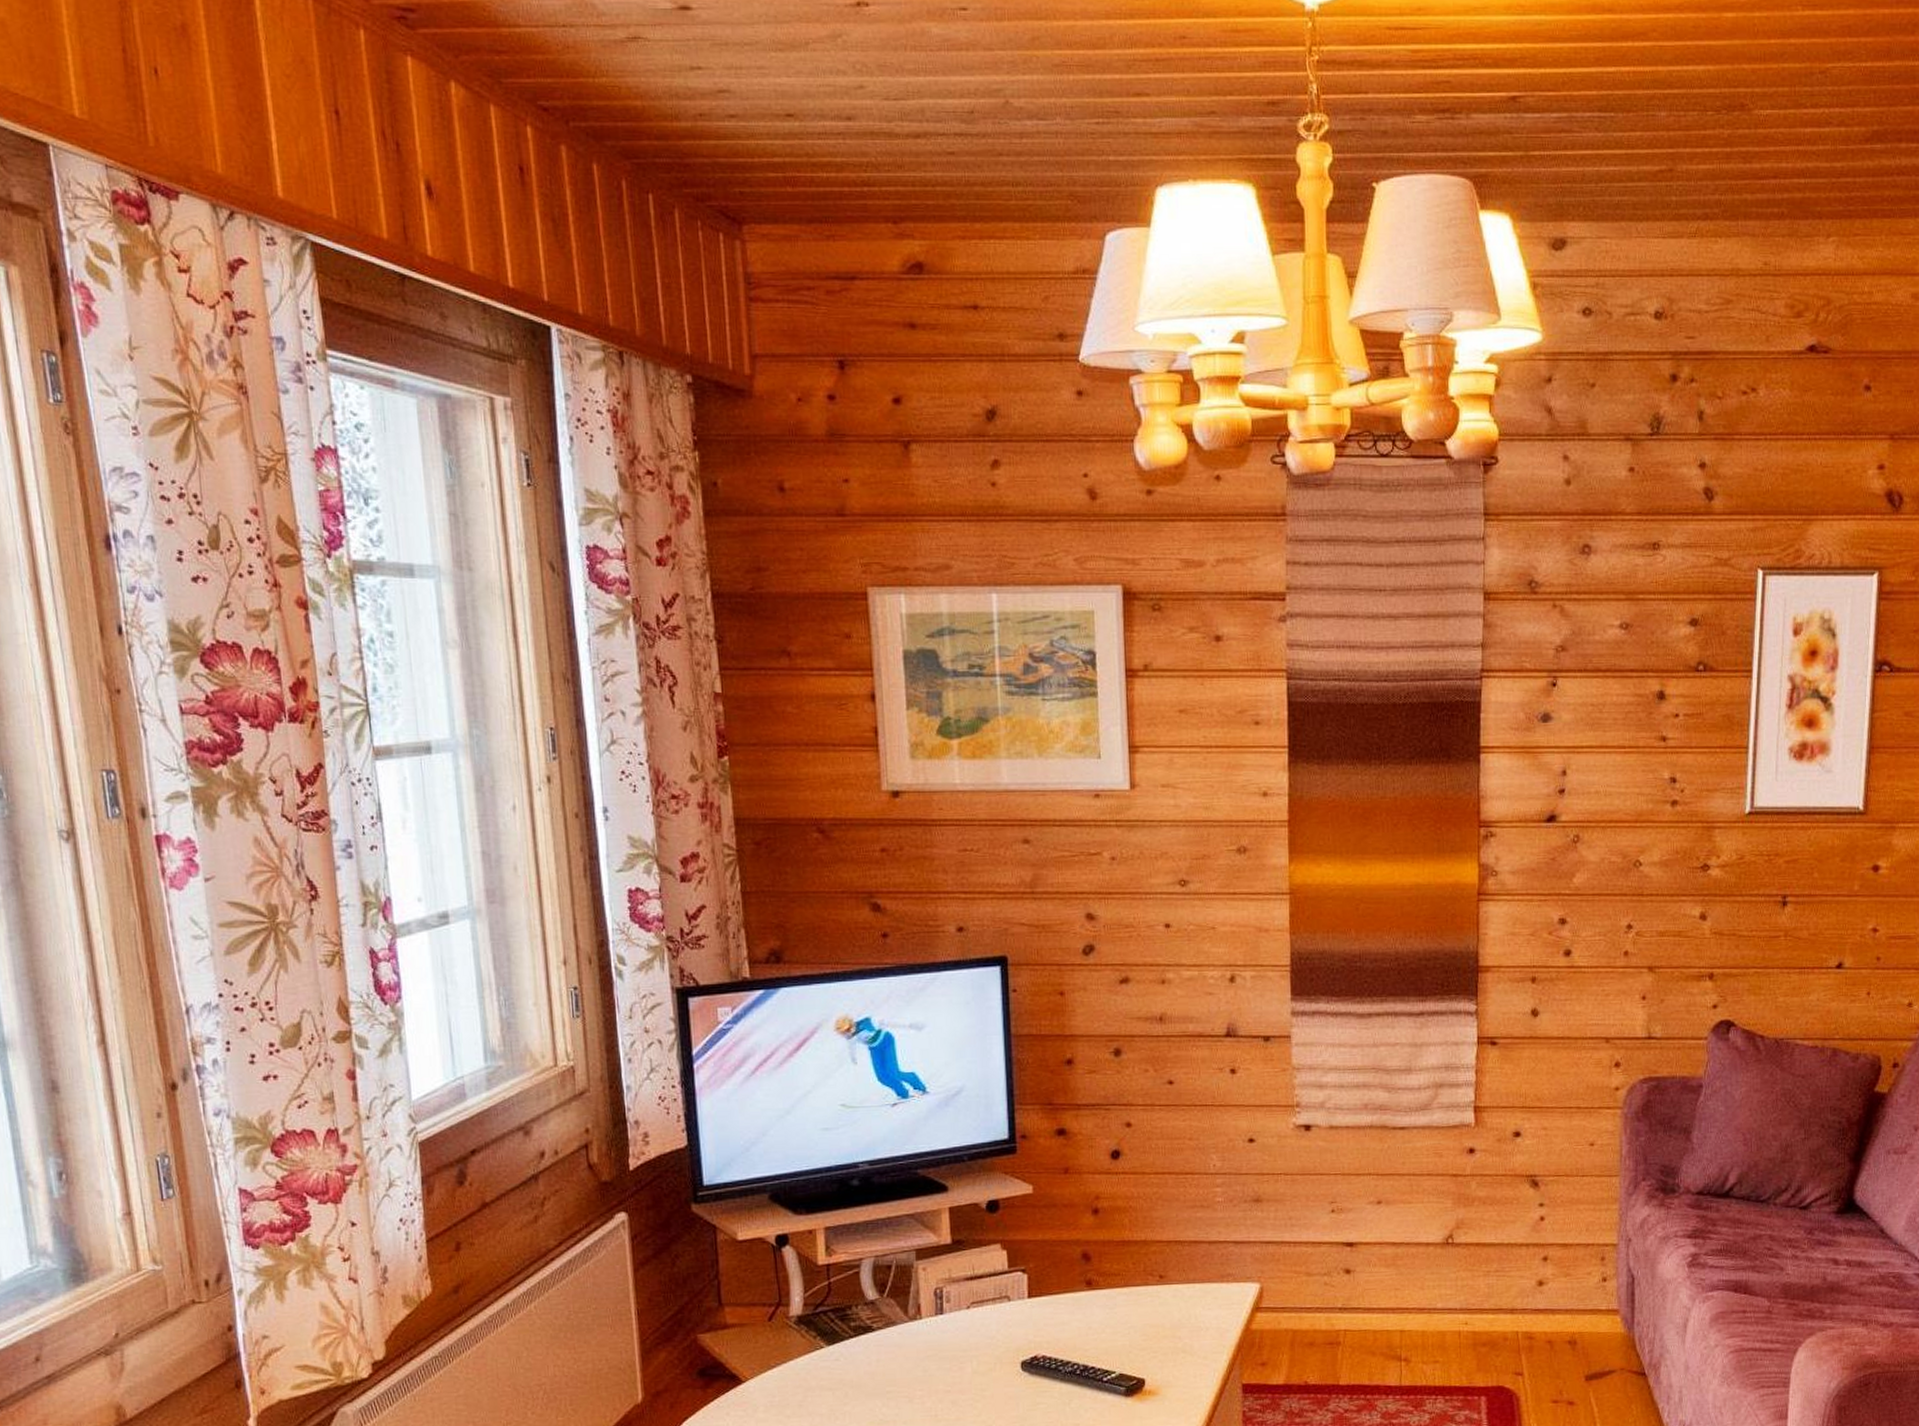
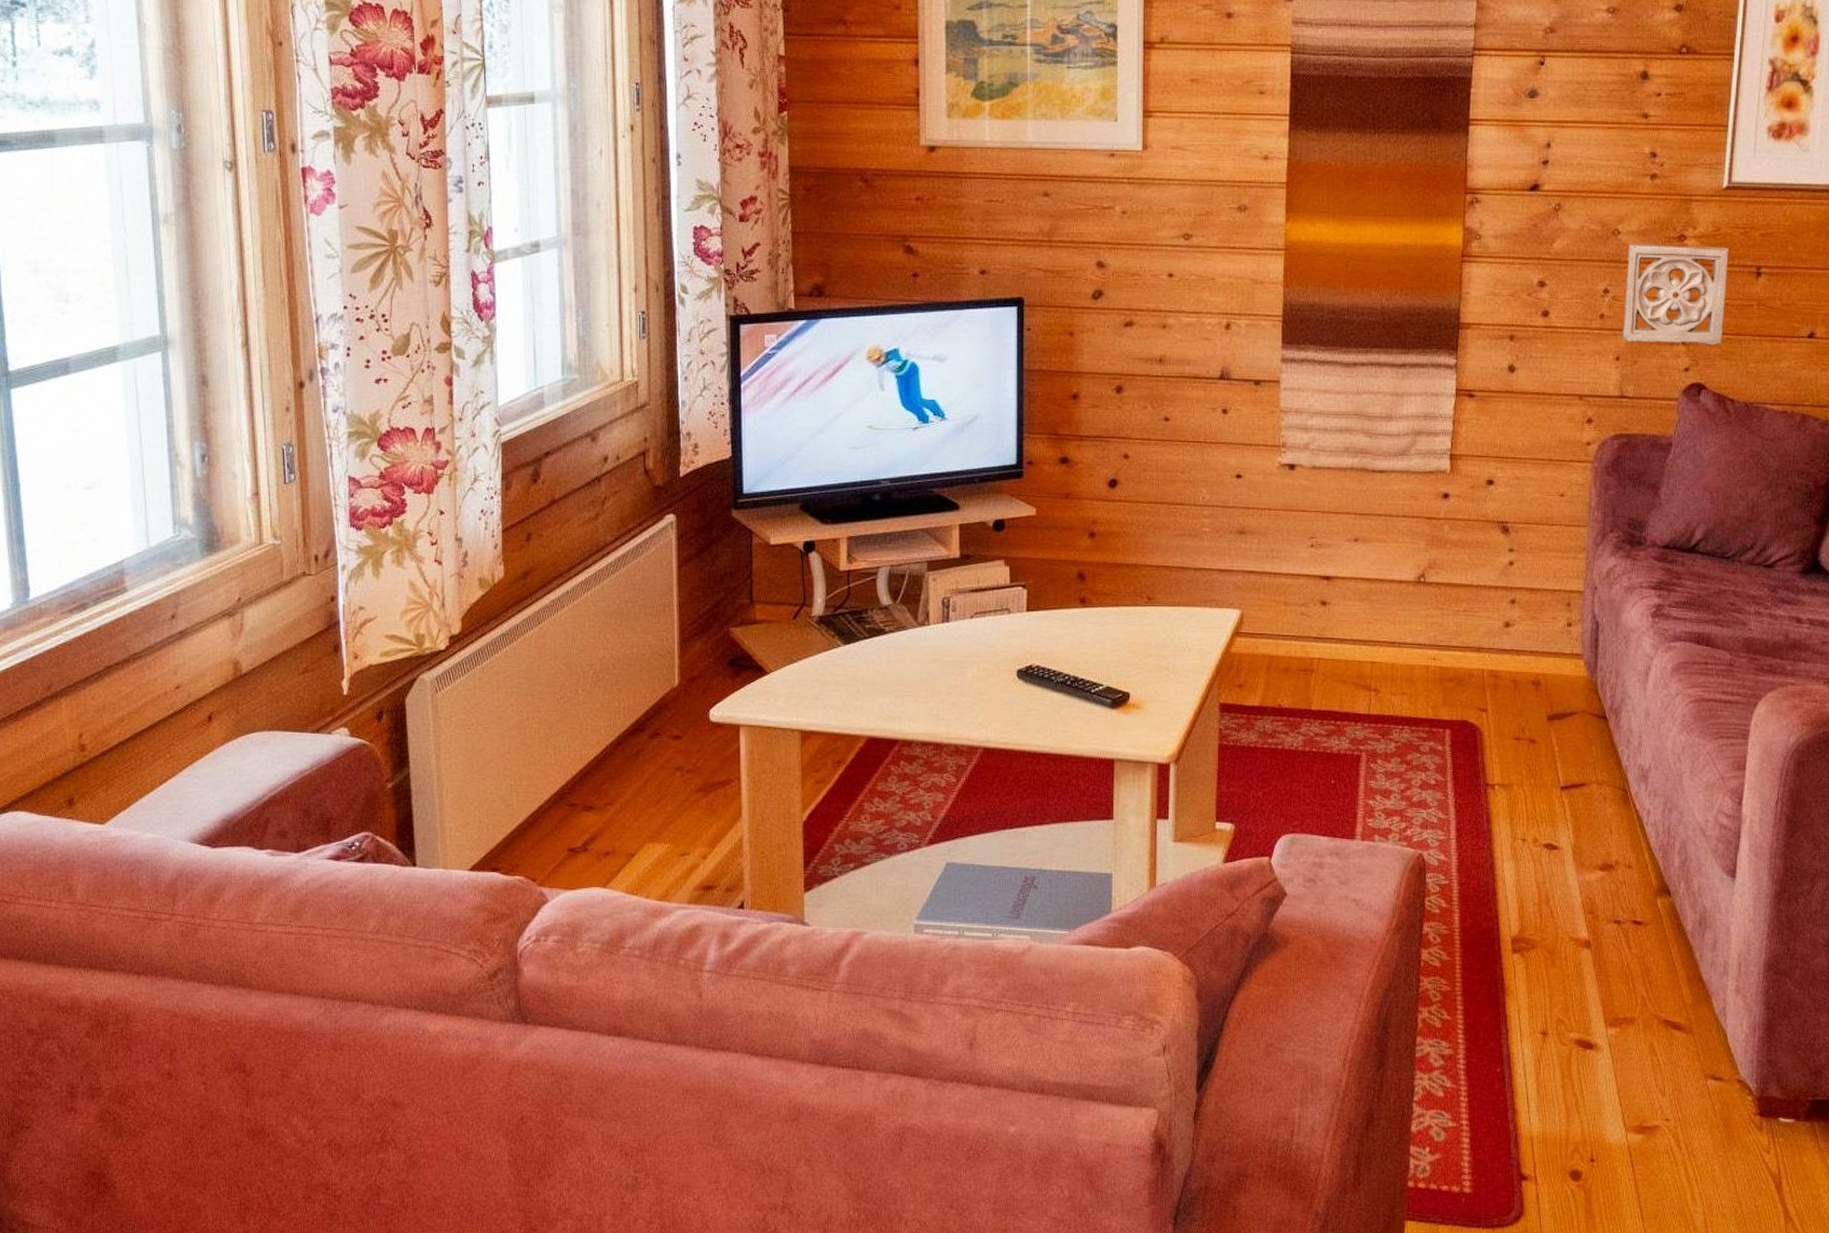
wall ornament: none [1648,875,1755,980] -> present [1622,244,1730,346]

